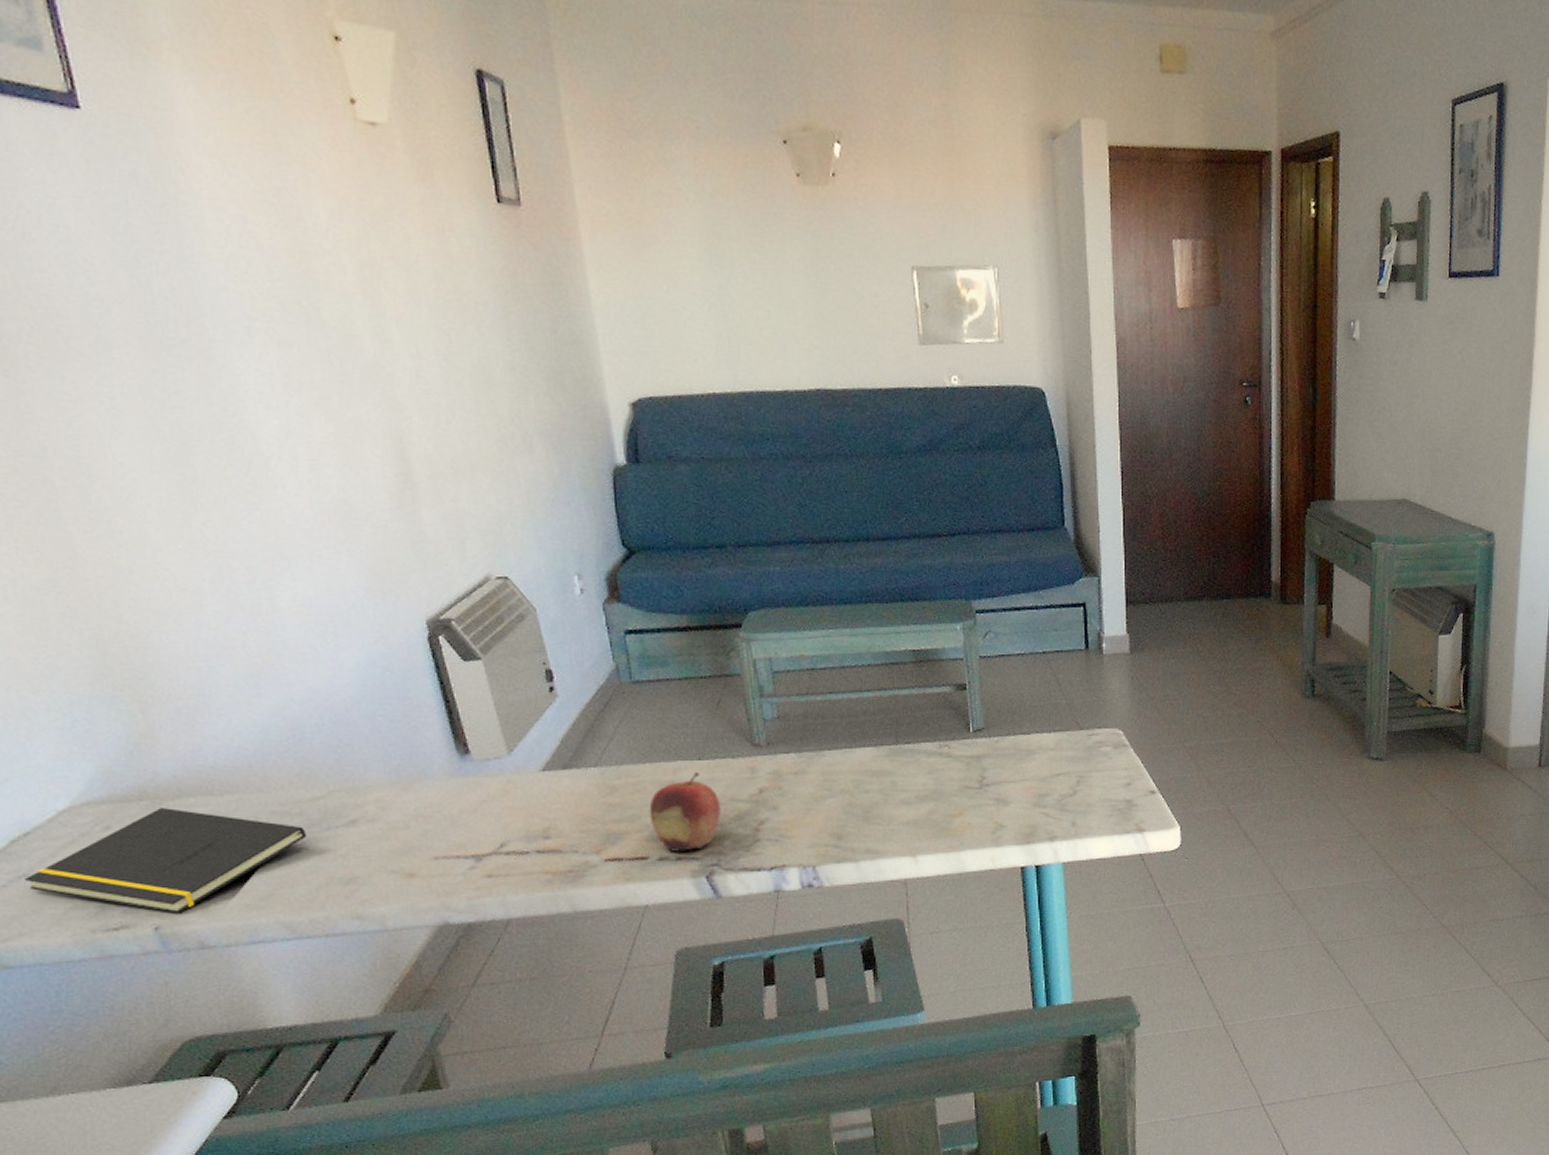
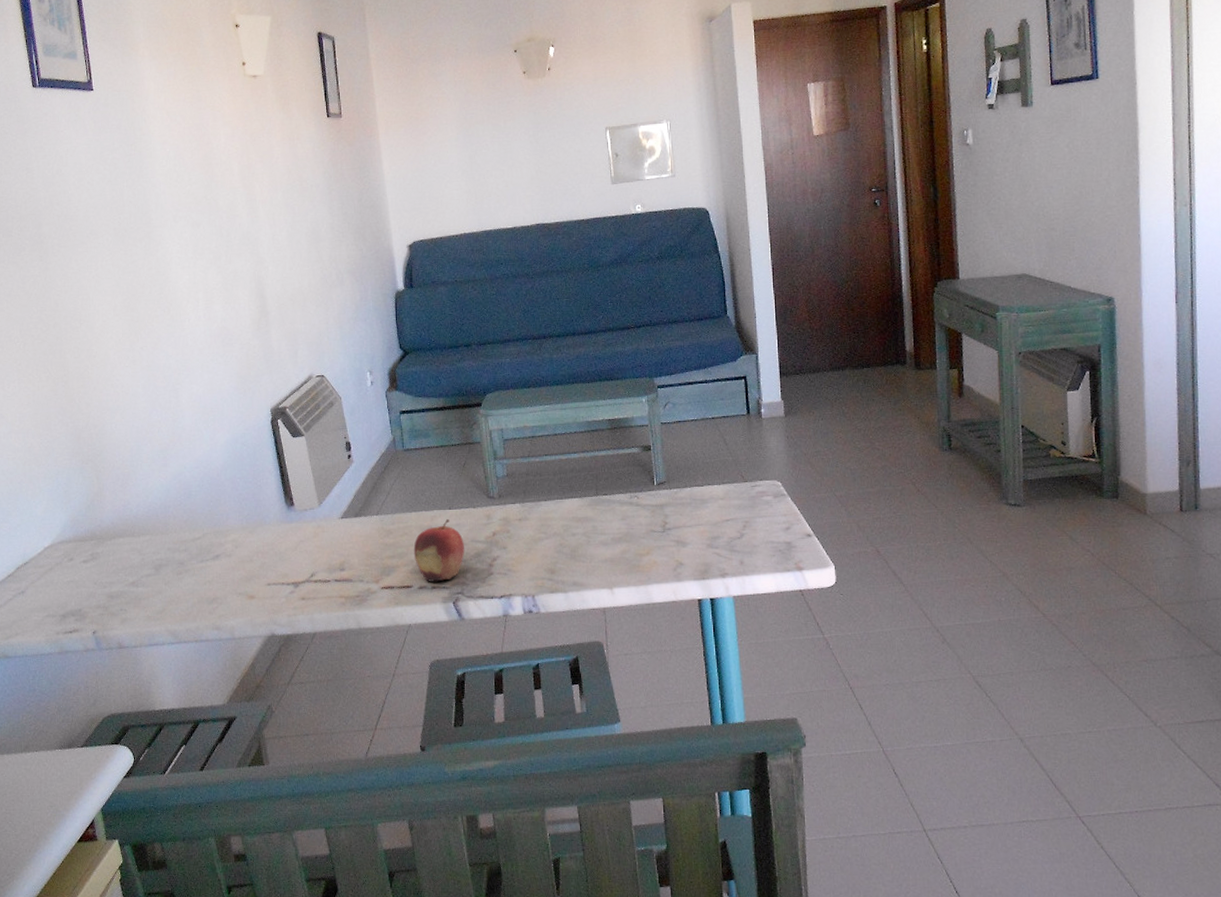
notepad: present [25,807,307,914] -> none [23,545,189,622]

